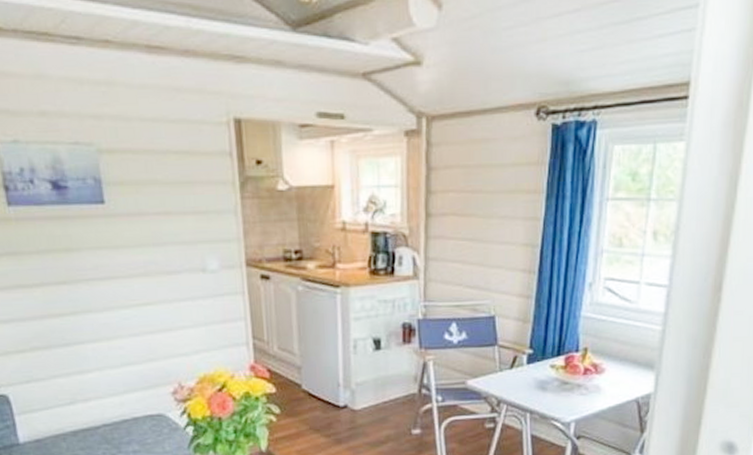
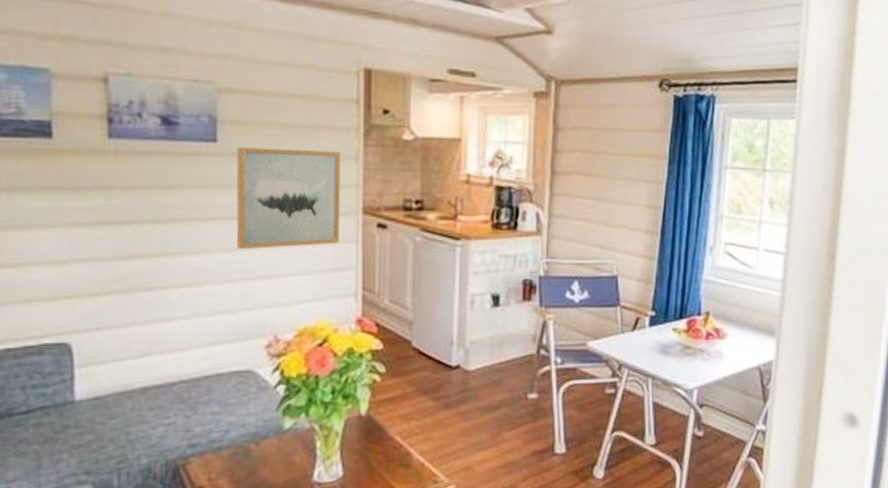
wall art: none [123,206,227,305] -> present [236,147,341,249]

